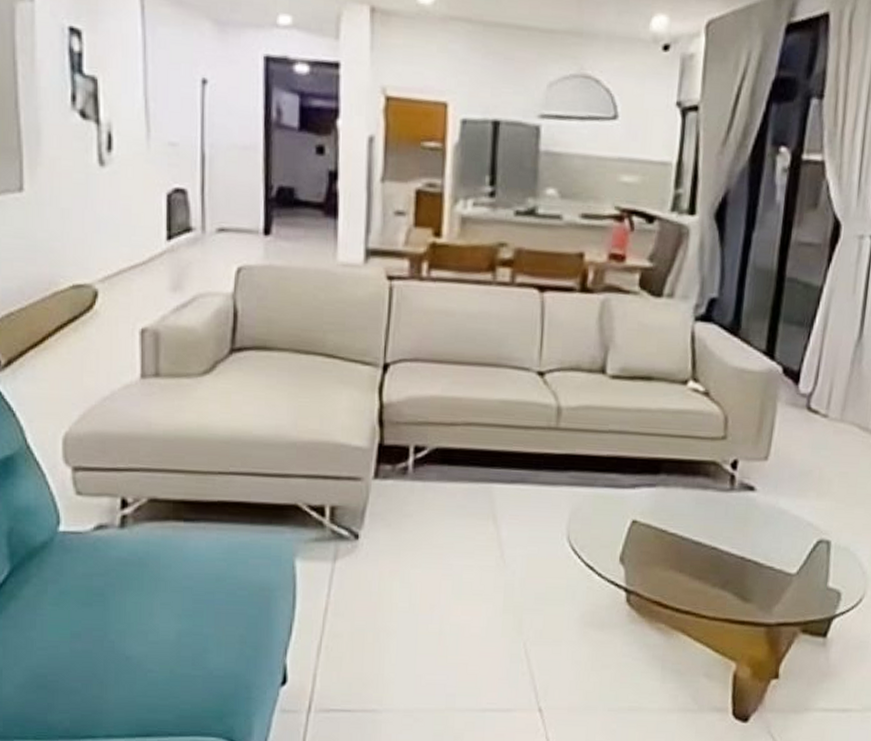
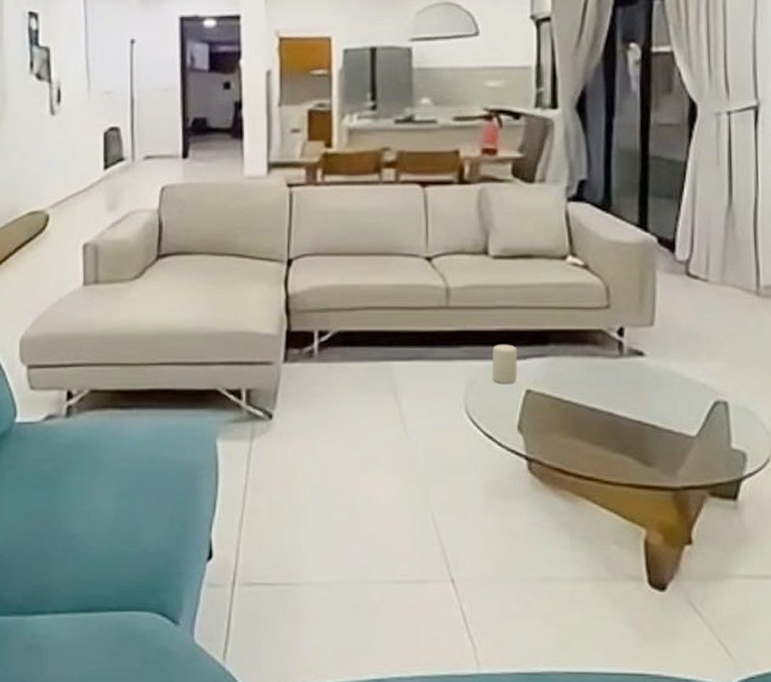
candle: none [598,471,627,514] -> present [492,344,518,385]

